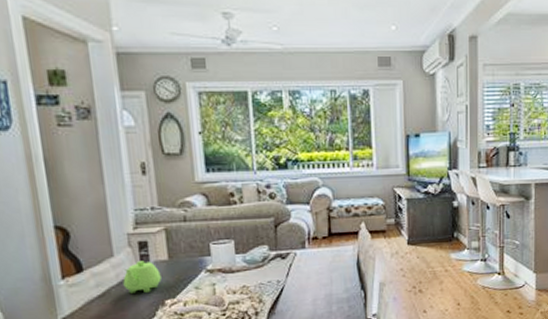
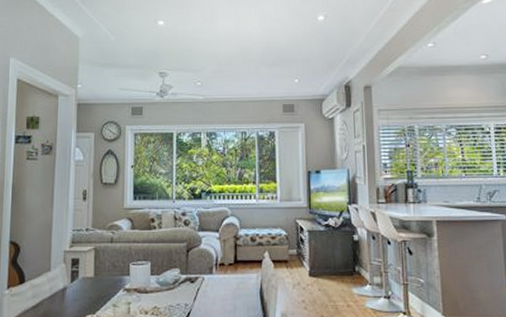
teapot: present [123,261,162,294] -> none [54,276,86,306]

